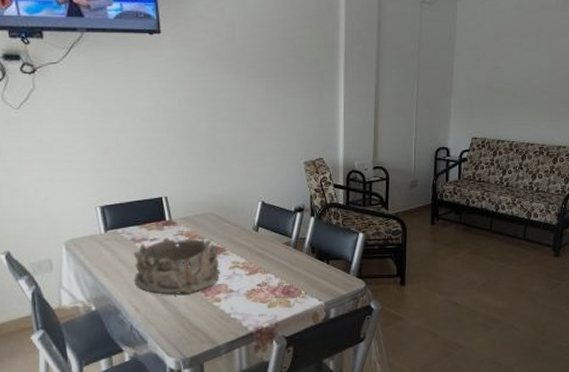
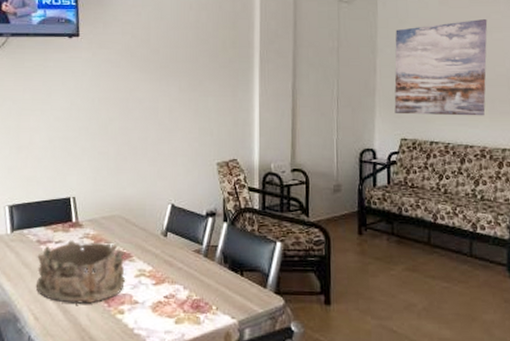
wall art: none [468,23,555,117] -> present [394,18,488,116]

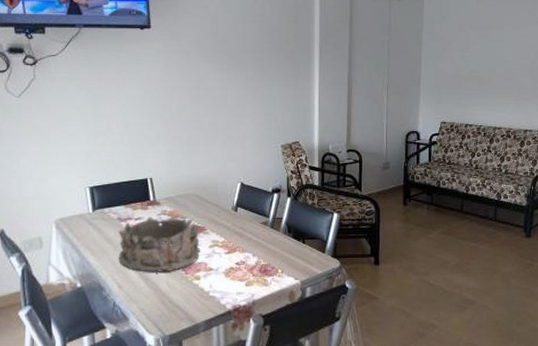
wall art: present [394,18,488,116] -> none [436,16,517,102]

